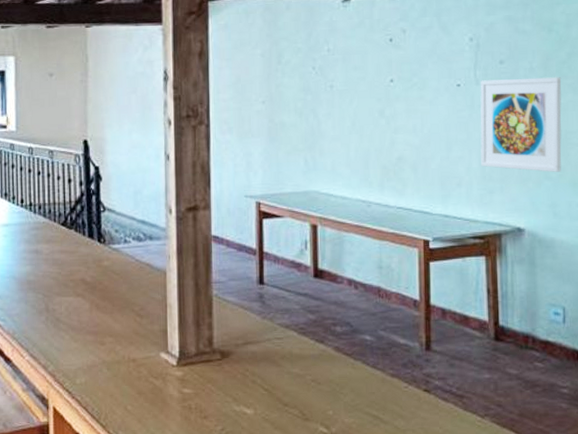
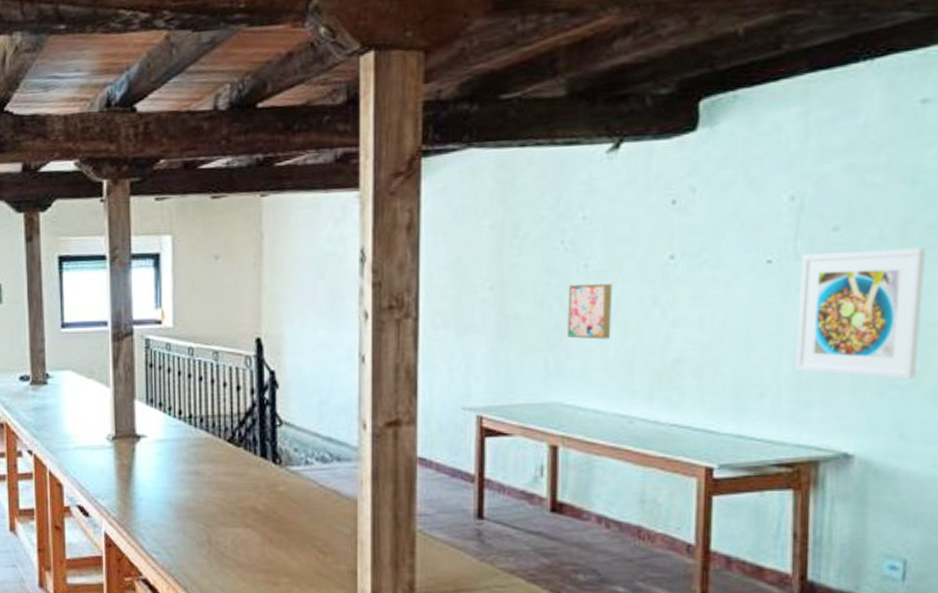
wall art: none [319,99,352,143] -> present [567,283,612,340]

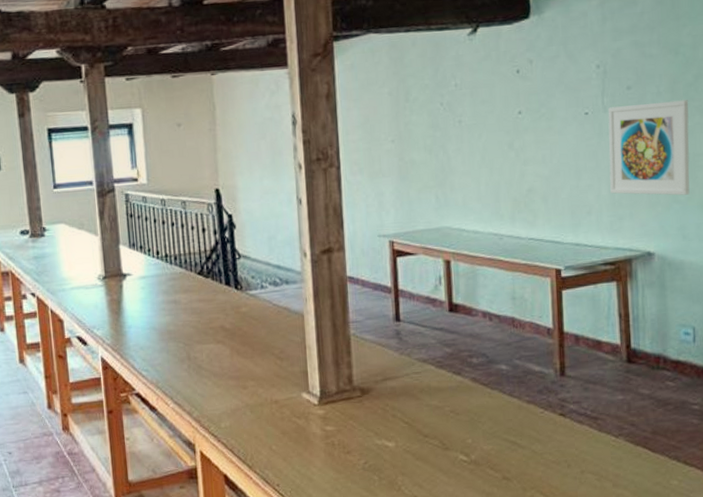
wall art: present [567,283,612,340] -> none [448,134,482,177]

